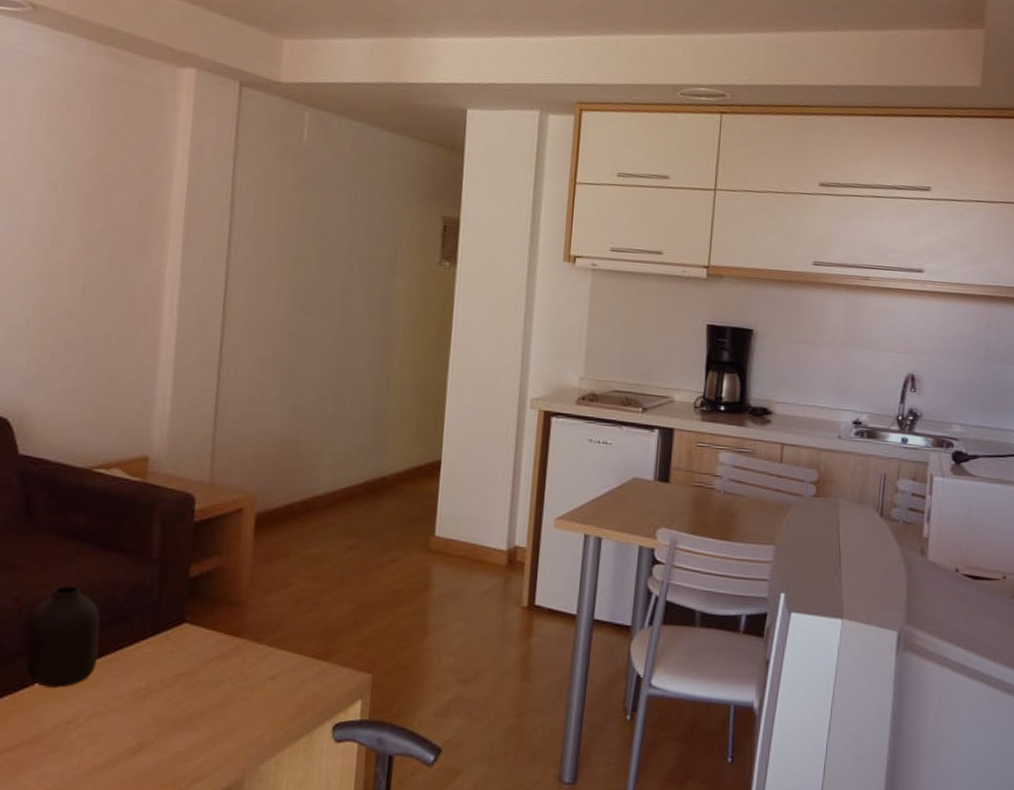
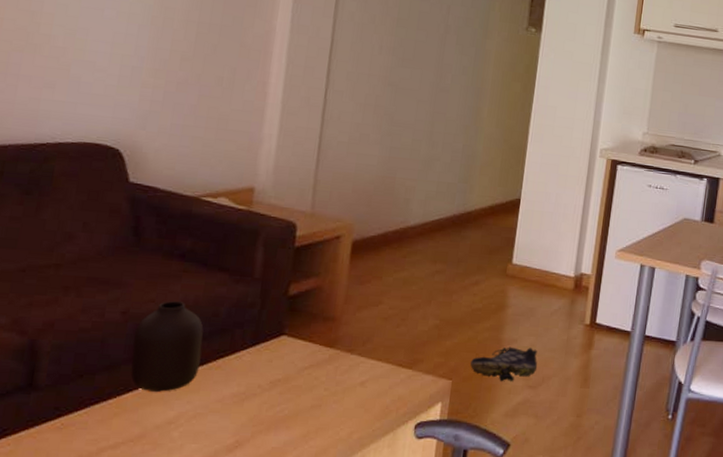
shoe: none [392,634,470,676] -> present [470,346,538,382]

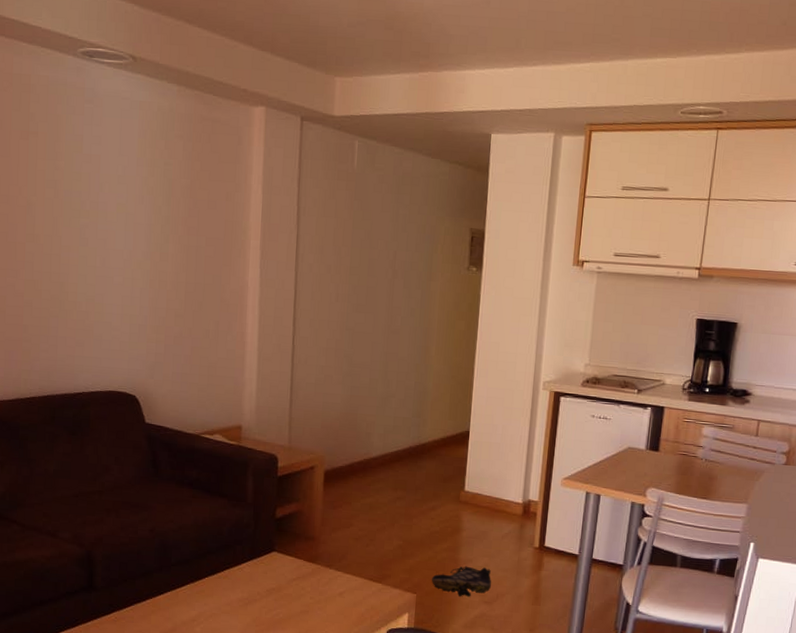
vase: present [130,301,204,392] -> none [160,521,212,596]

